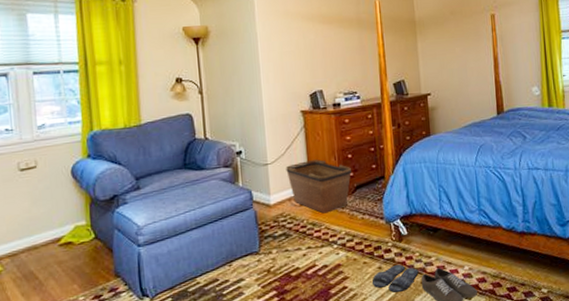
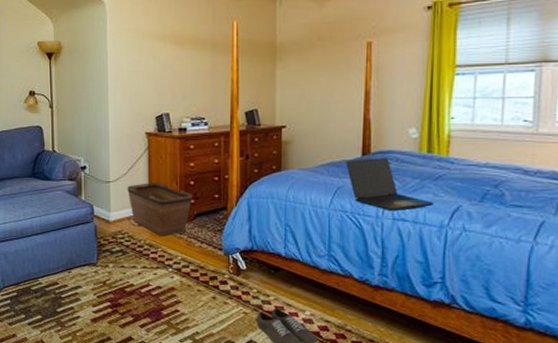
slippers: present [372,265,419,293] -> none [206,298,255,326]
laptop: none [484,114,558,163] -> present [346,157,434,212]

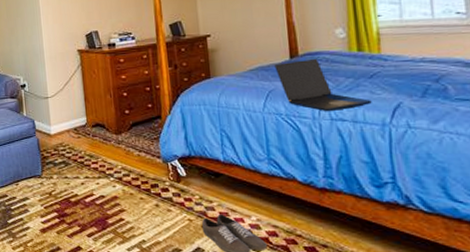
bicycle basket: present [127,183,192,236] -> none [64,96,127,147]

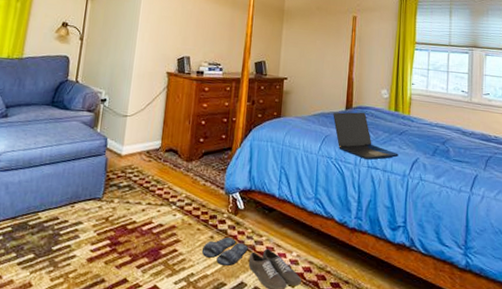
slippers: none [149,205,199,233] -> present [202,237,248,267]

